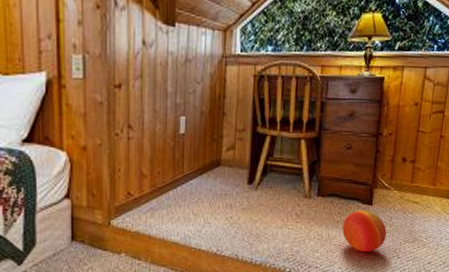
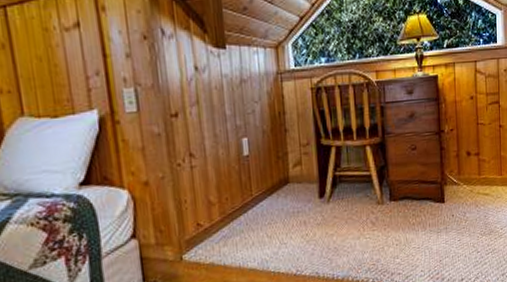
ball: present [342,209,387,253] -> none [419,208,463,251]

